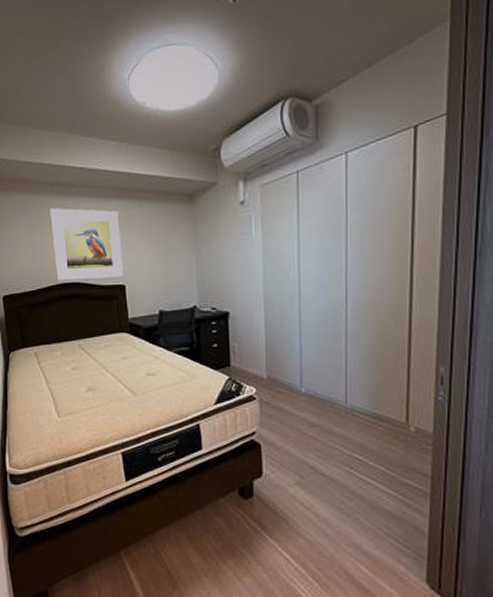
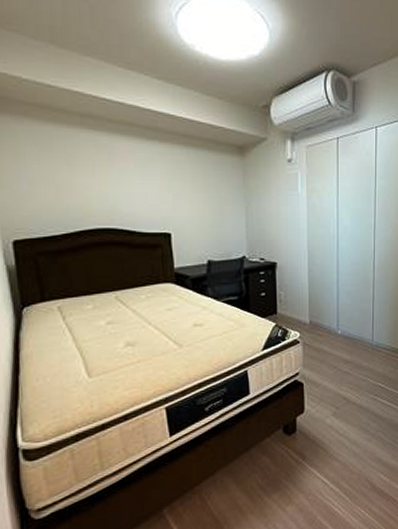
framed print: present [50,208,123,281] -> none [79,143,168,226]

